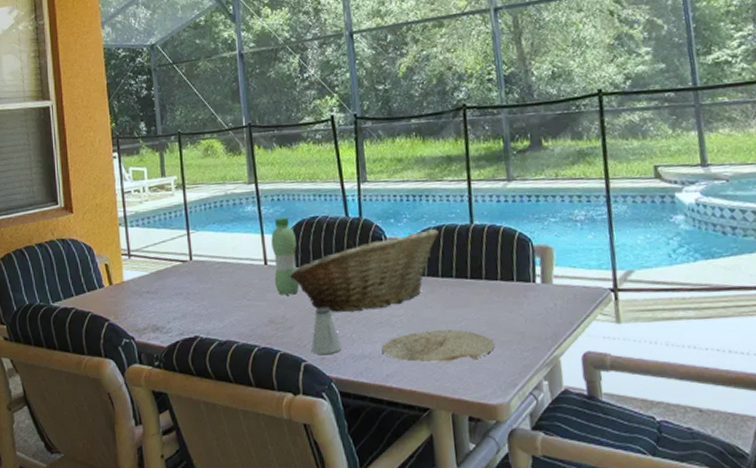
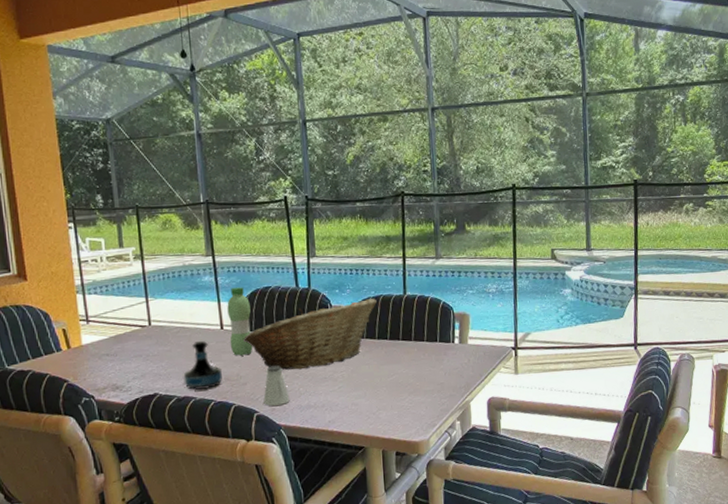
tequila bottle: none [225,277,266,334] -> present [183,340,222,390]
plate: present [381,329,495,363] -> none [325,382,419,410]

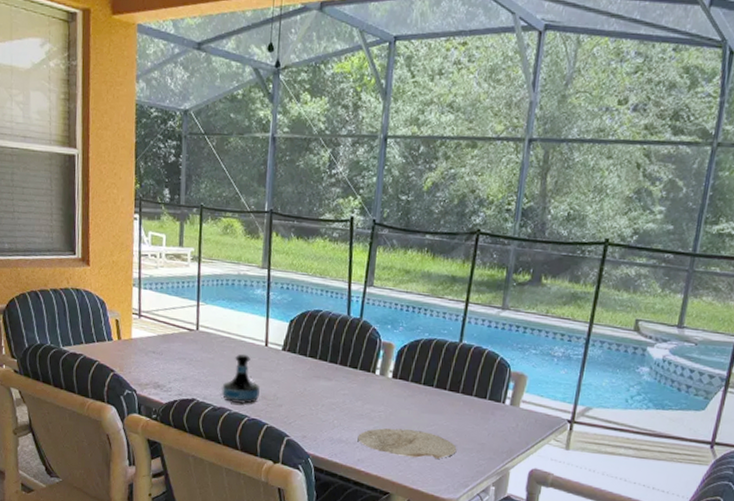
water bottle: present [227,287,253,356] -> none [271,305,298,377]
fruit basket: present [243,298,378,370] -> none [286,337,430,403]
saltshaker: present [263,365,290,406] -> none [296,392,323,434]
plate: none [325,382,419,410] -> present [357,428,457,459]

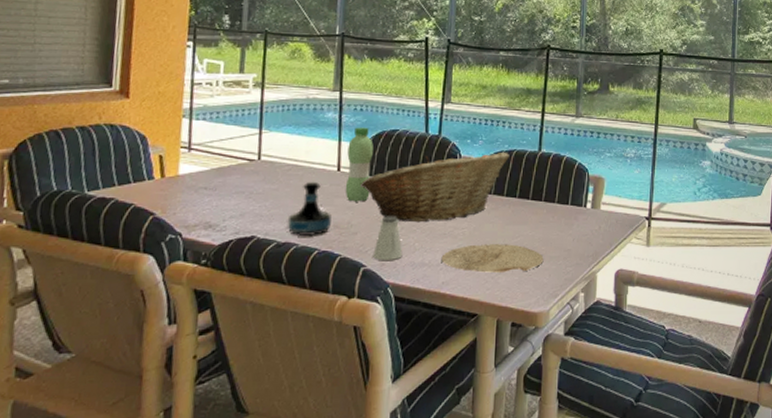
water bottle: none [271,305,298,377] -> present [345,127,374,202]
fruit basket: none [286,337,430,403] -> present [361,151,510,223]
saltshaker: none [296,392,323,434] -> present [373,216,403,260]

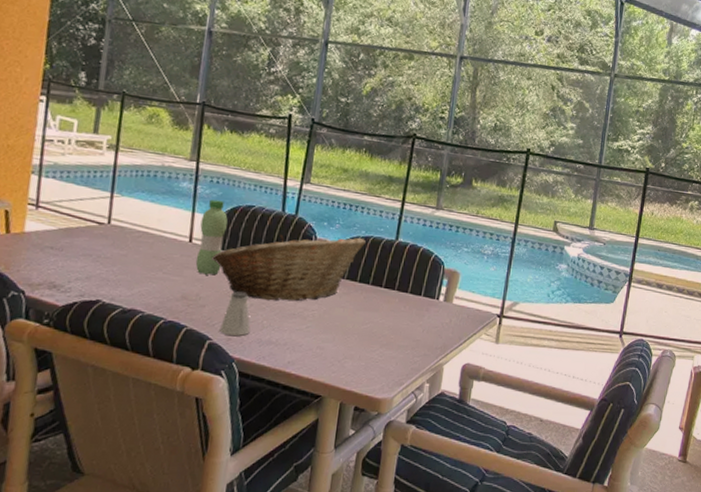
tequila bottle: present [287,181,331,237] -> none [133,250,180,306]
plate: present [441,244,544,273] -> none [288,327,392,357]

